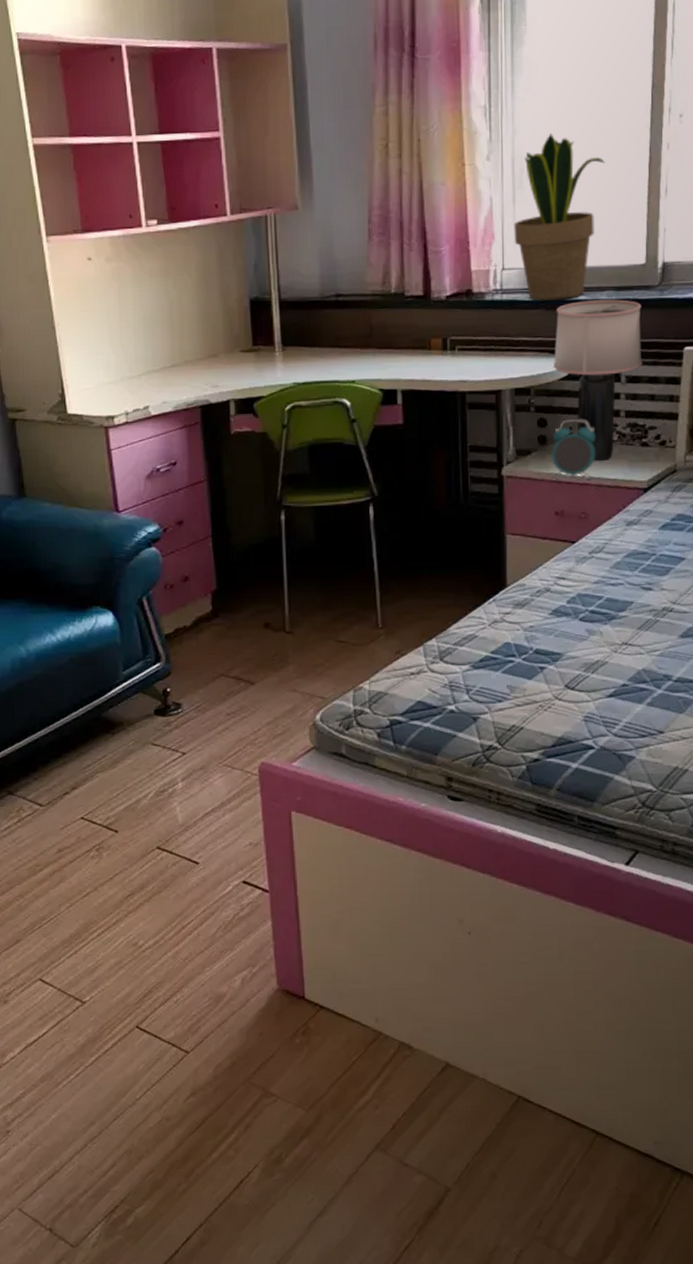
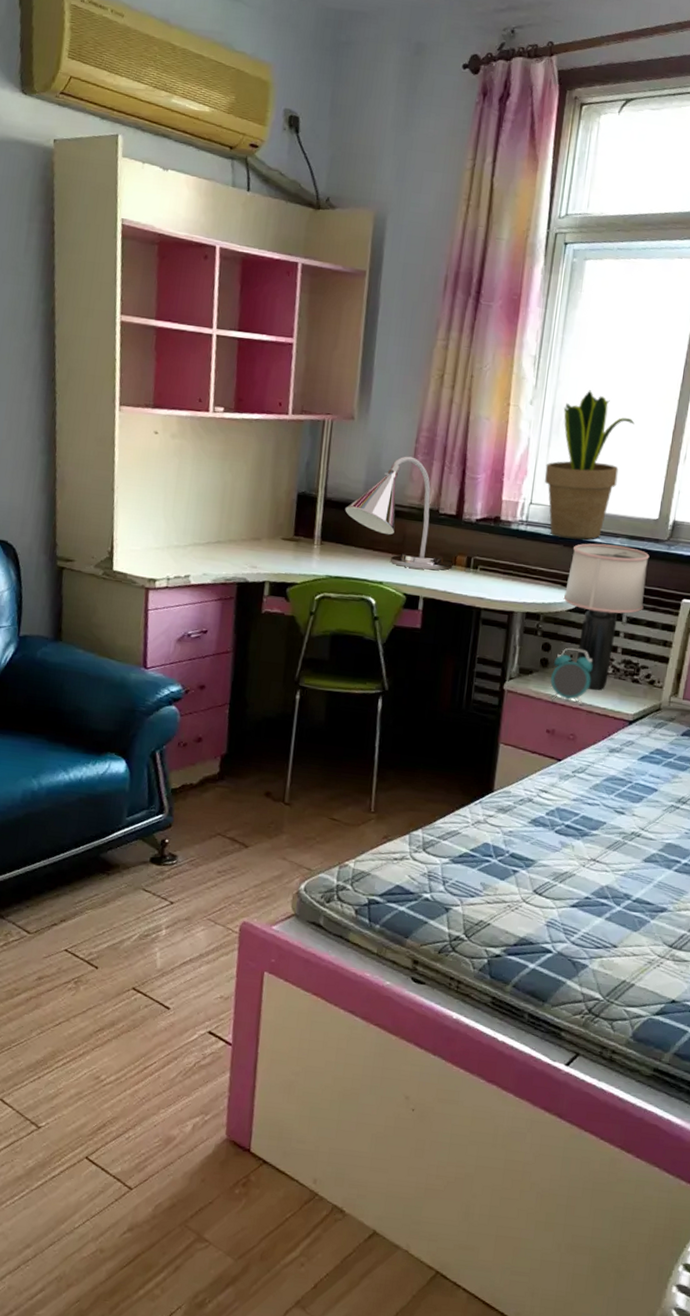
table lamp: none [303,239,428,361] -> present [345,456,453,570]

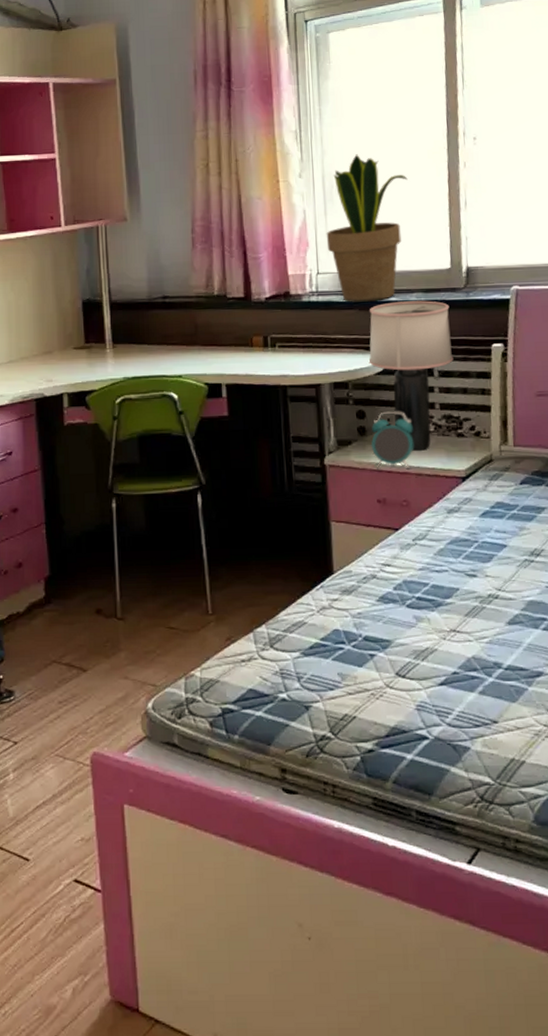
table lamp: present [345,456,453,570] -> none [132,247,250,357]

